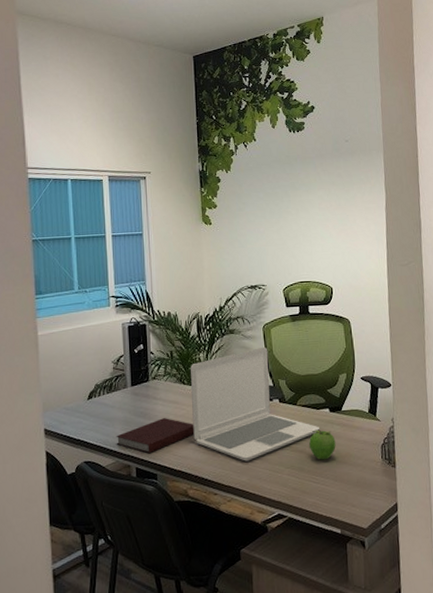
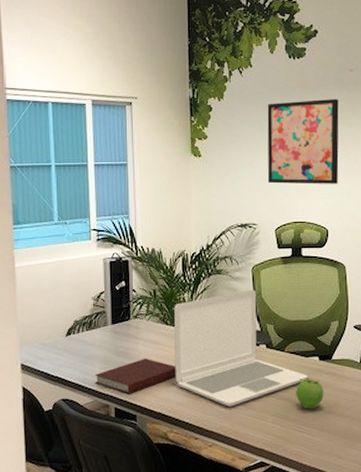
wall art: none [271,167,340,247] -> present [267,99,339,184]

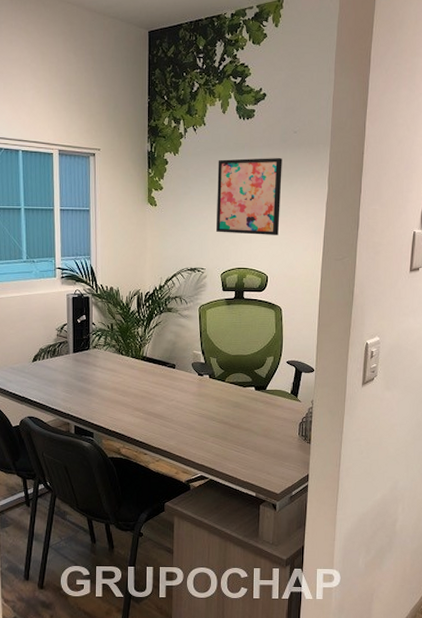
notebook: present [95,359,176,394] -> none [57,384,129,414]
laptop: present [174,289,307,407] -> none [128,326,244,428]
fruit: present [296,378,324,409] -> none [234,405,258,432]

